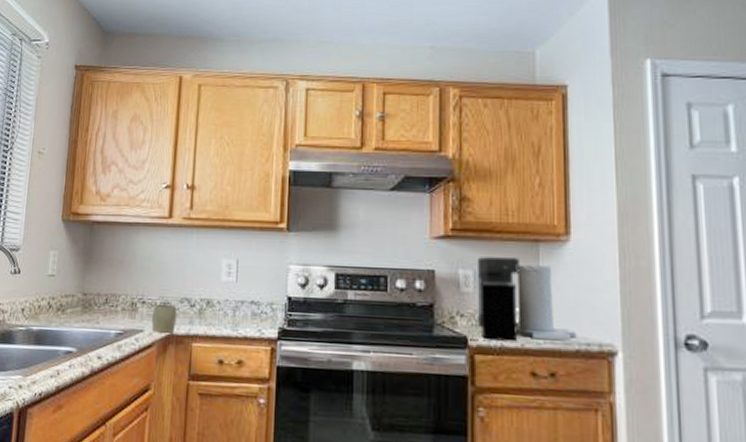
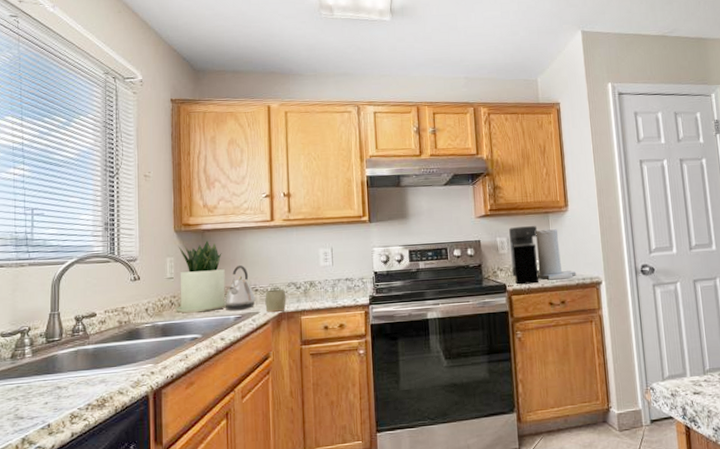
planter: none [51,235,111,322] -> present [174,241,226,314]
kettle: none [105,269,142,326] -> present [223,265,256,312]

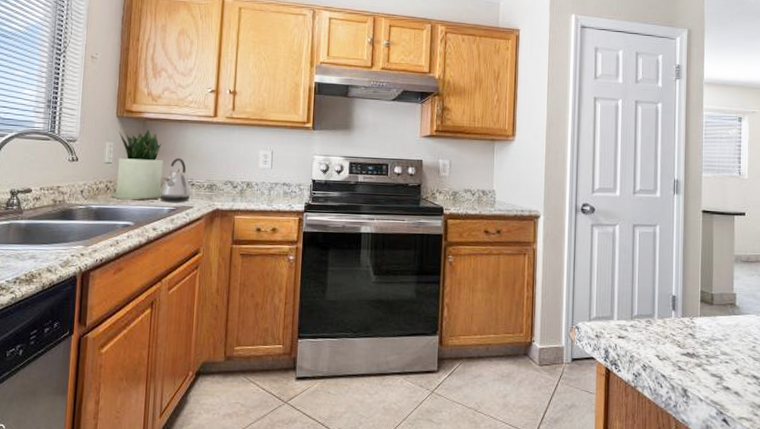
mug: present [265,290,287,312] -> none [200,186,222,209]
coffee maker: present [508,226,540,277] -> none [451,151,482,201]
canister: present [512,244,540,285] -> none [453,169,479,210]
paper towel: present [535,229,577,280] -> none [476,157,516,209]

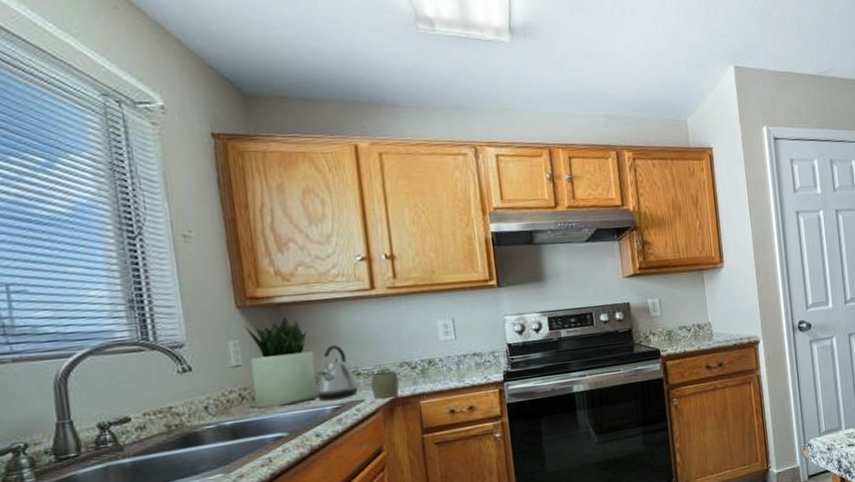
mug: none [200,186,222,209] -> present [370,371,400,399]

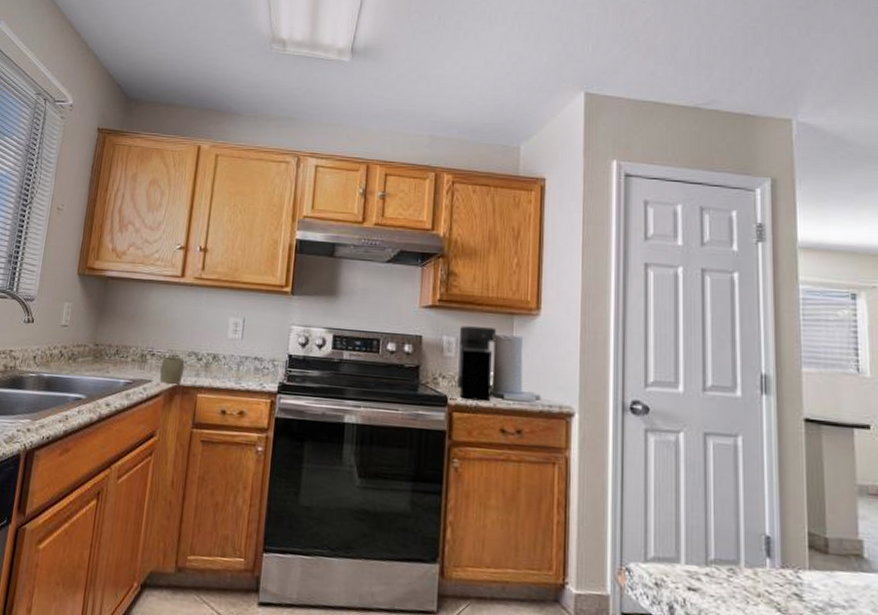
planter: present [243,317,319,409] -> none [63,289,123,371]
kettle: present [315,345,359,402] -> none [115,323,151,376]
coffee maker: none [660,284,696,341] -> present [457,326,497,390]
canister: none [664,304,695,349] -> present [460,349,493,402]
paper towel: none [690,287,734,342] -> present [490,334,542,403]

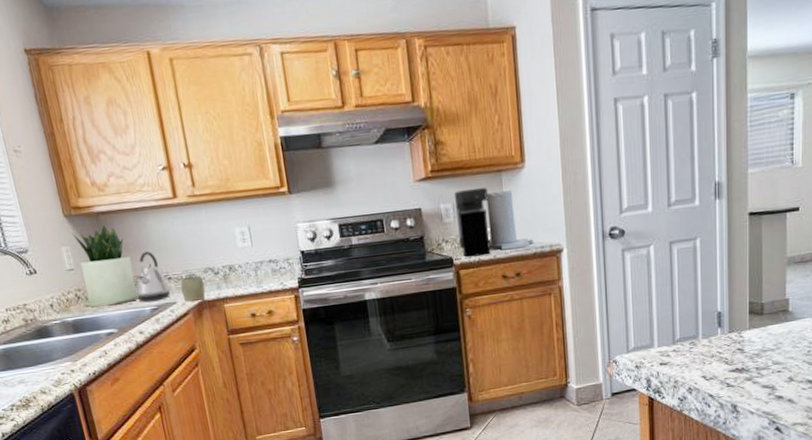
planter: none [63,289,123,371] -> present [71,225,139,308]
kettle: none [115,323,151,376] -> present [135,251,171,303]

